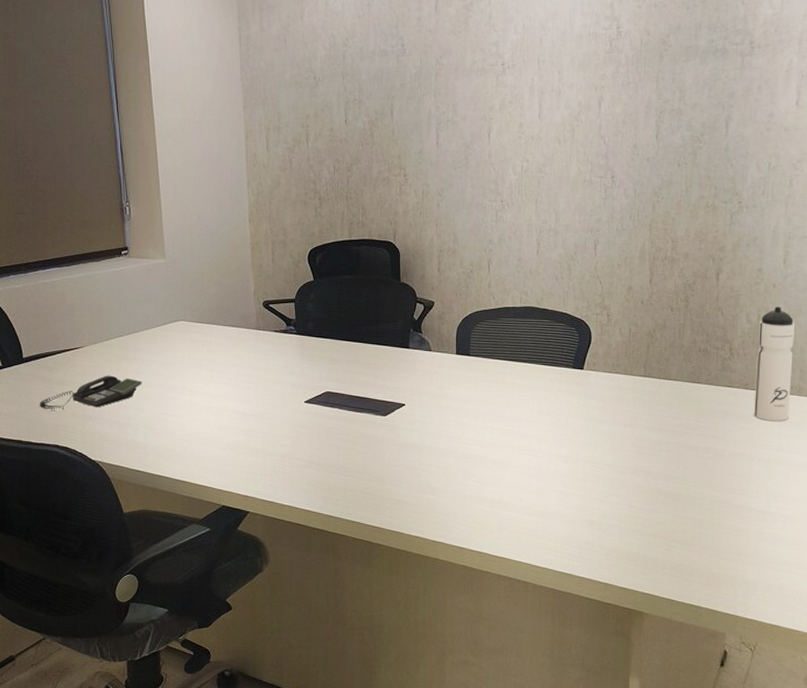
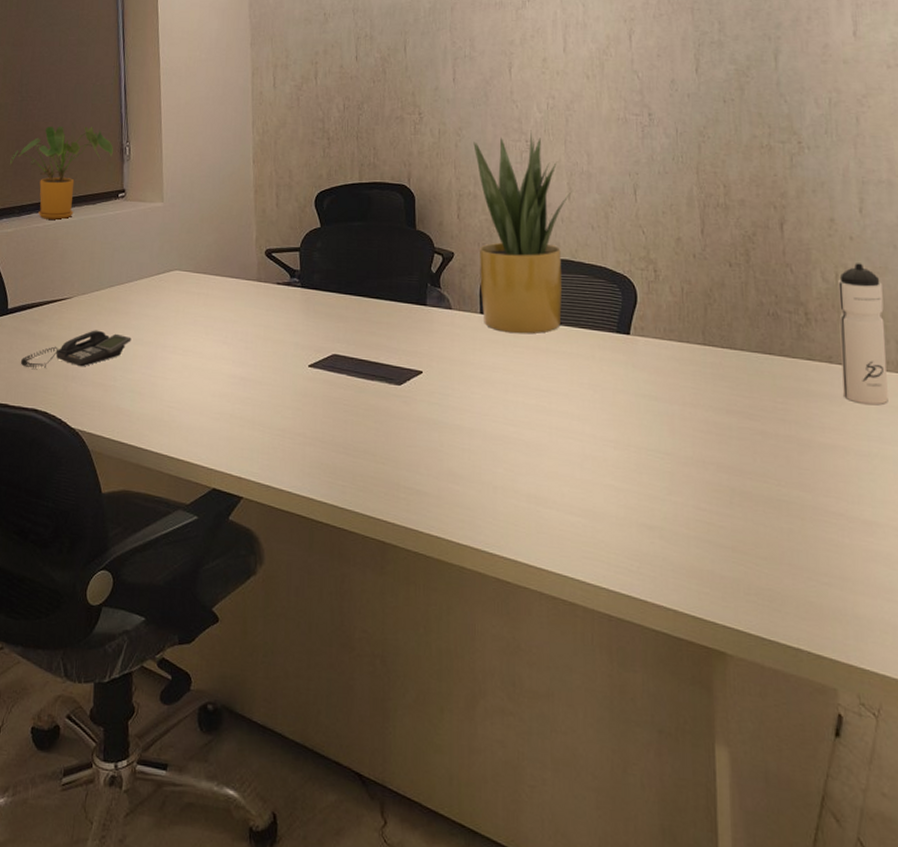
house plant: none [12,186,113,276] -> present [10,126,113,220]
planter: none [454,191,541,370] -> present [473,130,573,333]

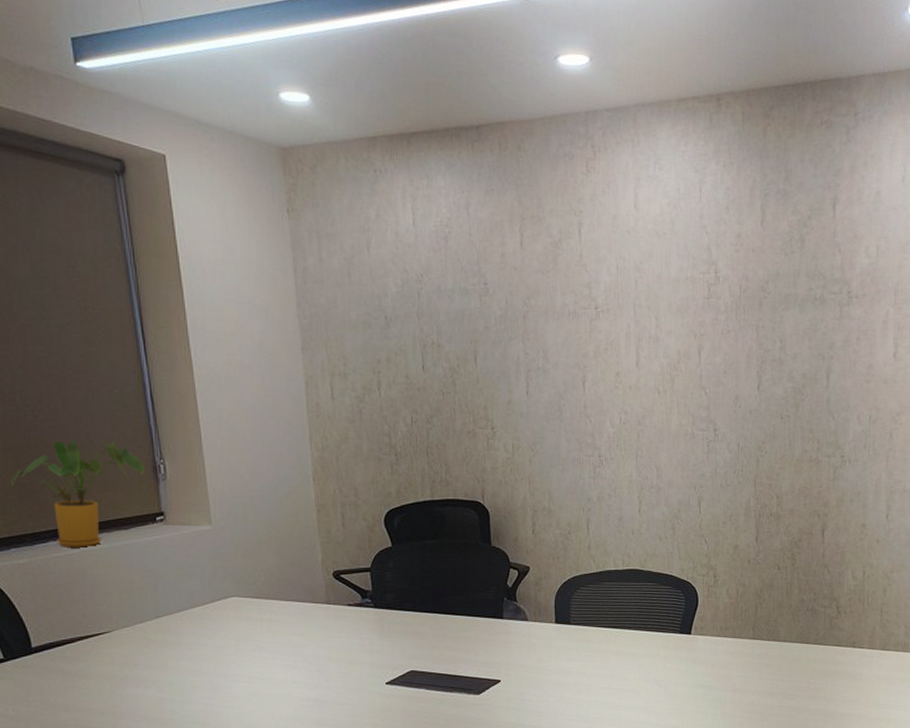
telephone: present [20,330,132,369] -> none [55,663,188,709]
planter: present [473,130,573,333] -> none [547,445,643,639]
water bottle: present [837,263,888,406] -> none [862,562,898,680]

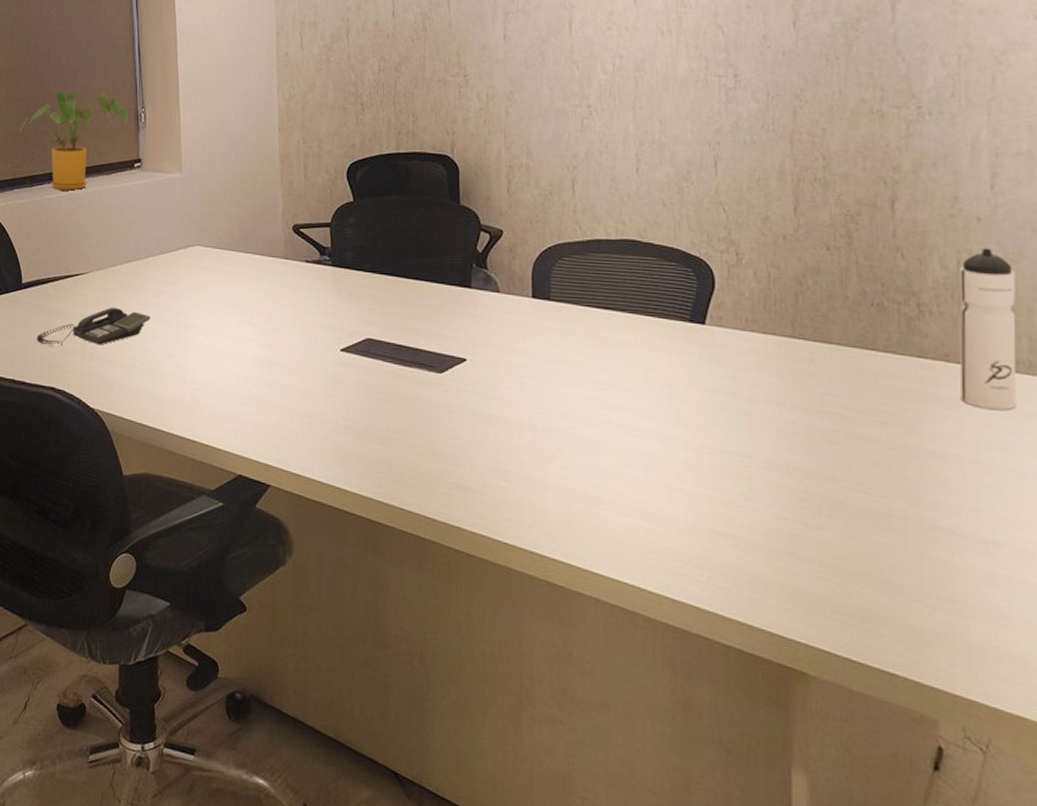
telephone: none [55,663,188,709] -> present [36,307,151,346]
water bottle: none [862,562,898,680] -> present [959,248,1017,411]

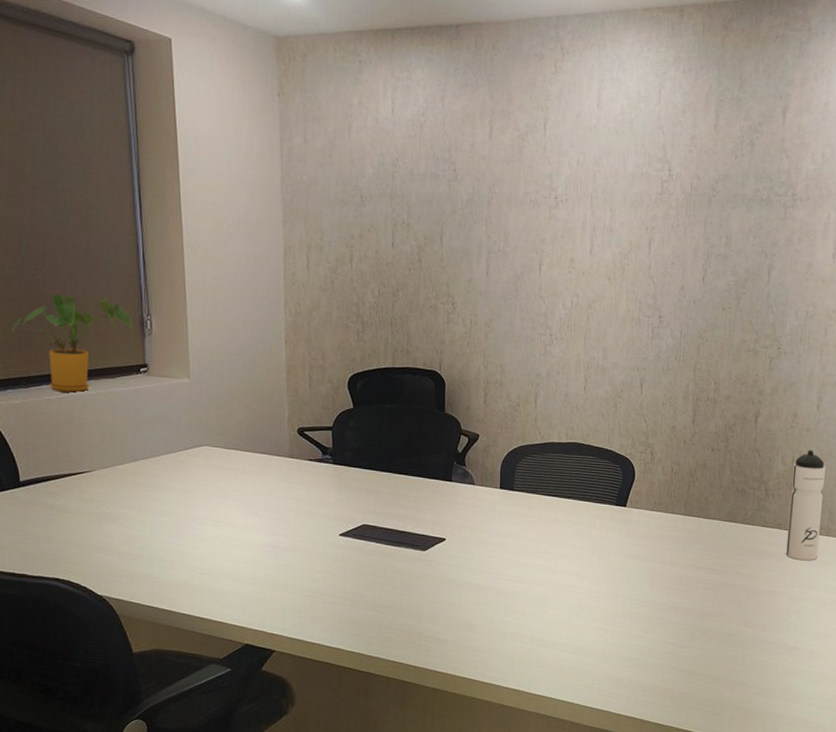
telephone: present [36,307,151,346] -> none [37,502,159,540]

